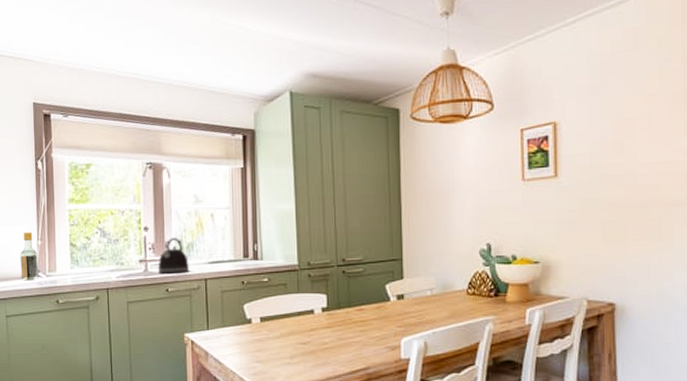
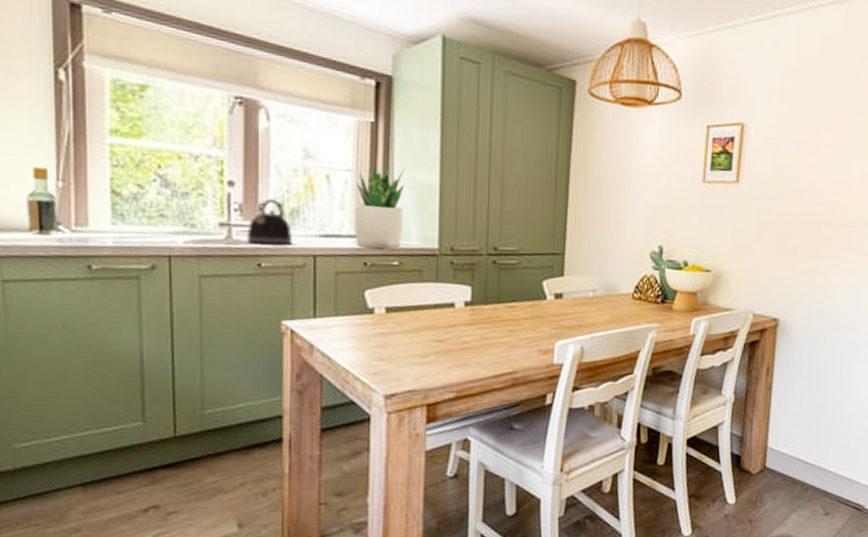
planter: none [233,201,270,270] -> present [355,166,405,250]

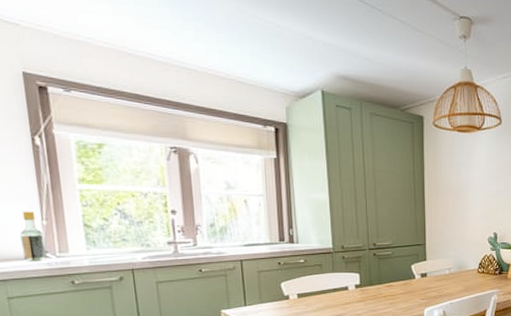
kettle: present [246,199,293,245] -> none [189,221,224,255]
planter: present [355,166,405,250] -> none [267,190,305,252]

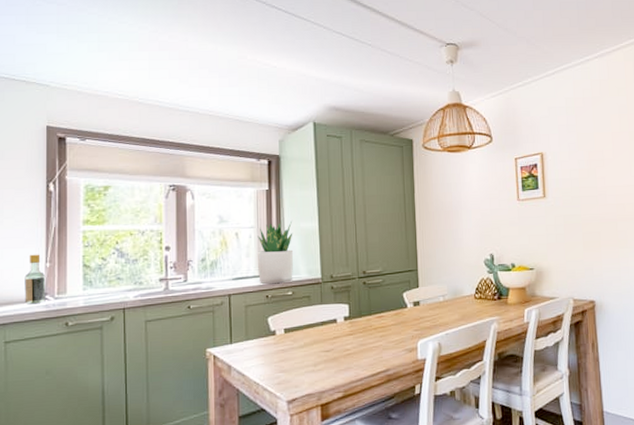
planter: none [267,190,305,252] -> present [257,220,294,284]

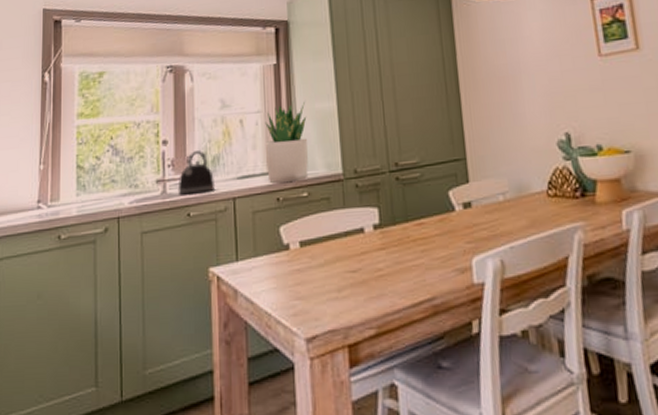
bottle: present [24,254,46,303] -> none [18,155,39,213]
kettle: none [179,256,213,292] -> present [177,150,216,195]

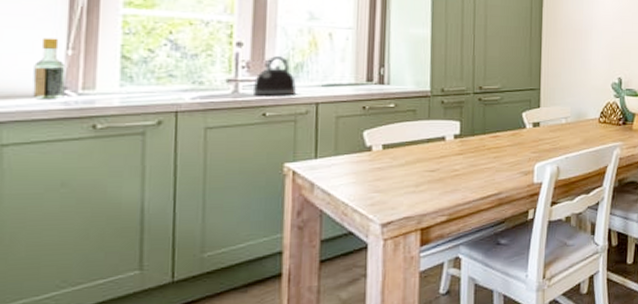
bottle: none [18,155,39,213] -> present [32,37,66,99]
planter: present [265,101,308,184] -> none [355,23,400,94]

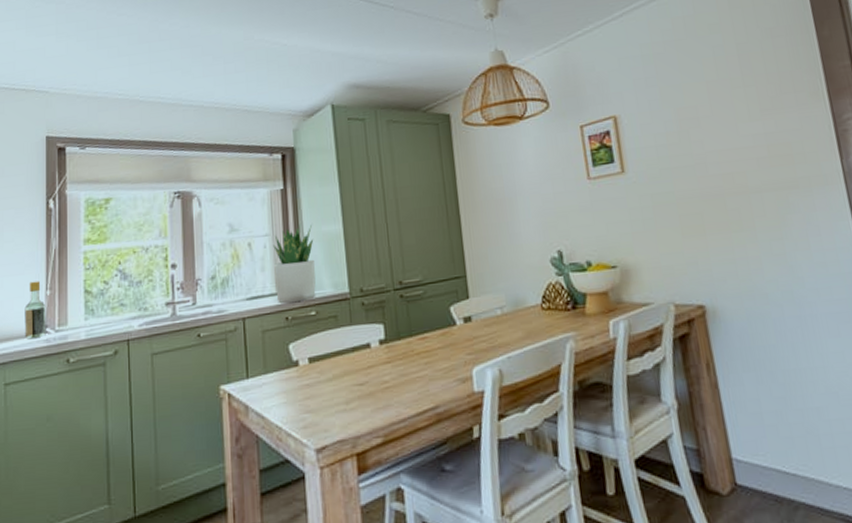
kettle: present [252,56,297,96] -> none [187,273,225,317]
planter: none [355,23,400,94] -> present [273,224,316,304]

